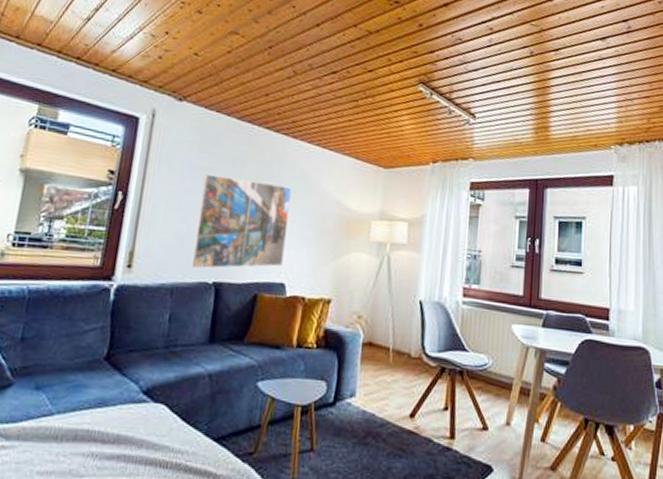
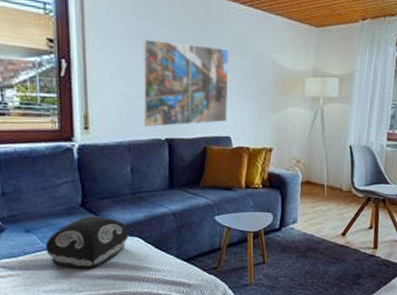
cushion: none [53,371,156,445] -> present [45,215,130,269]

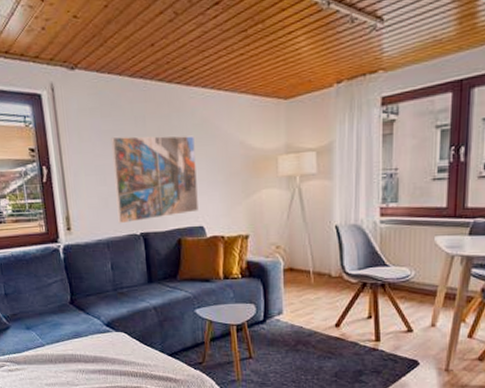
cushion: present [45,215,130,269] -> none [43,312,116,364]

